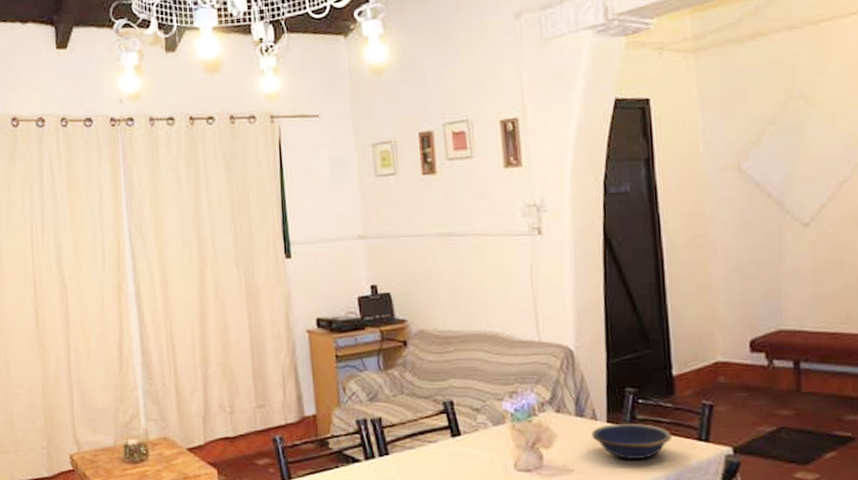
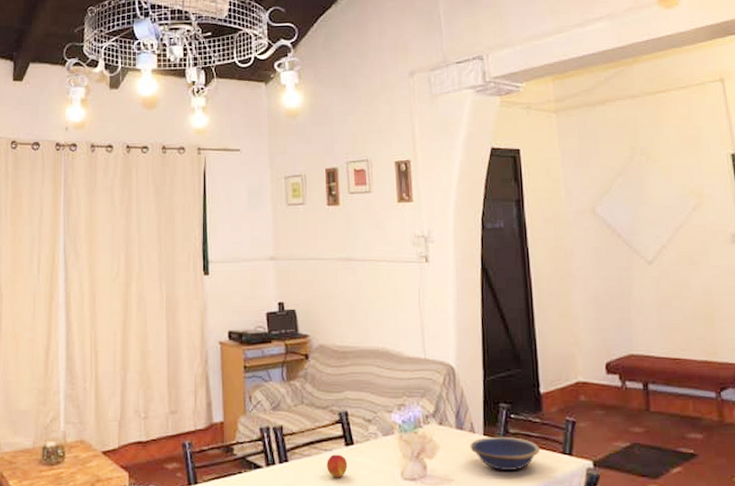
peach: none [431,446,455,471] -> present [327,455,348,478]

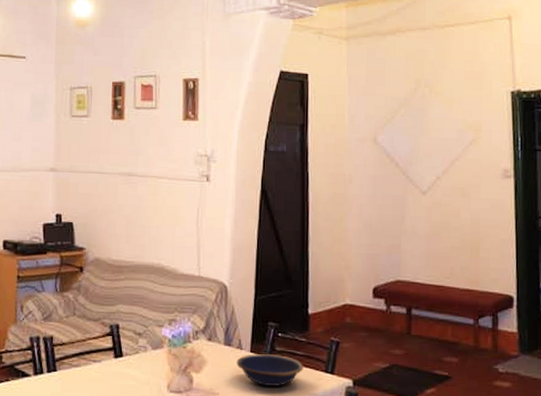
peach: present [327,455,348,478] -> none [94,366,116,389]

